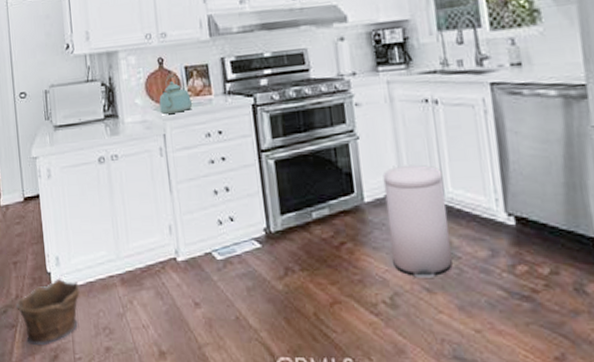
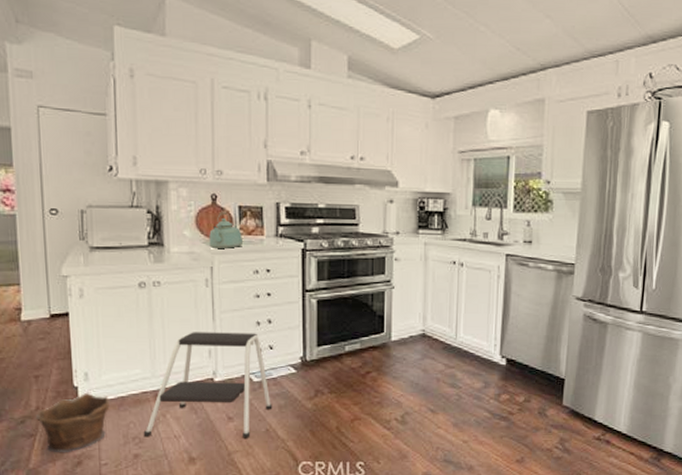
step stool: none [112,203,240,328] -> present [143,332,273,438]
pedal bin: present [382,164,452,280] -> none [408,313,458,403]

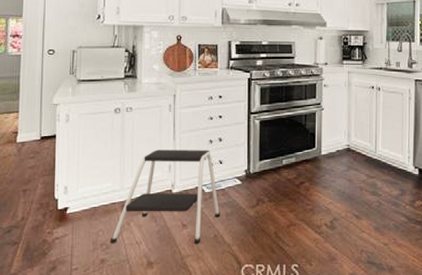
clay pot: present [35,392,110,453] -> none [20,204,84,259]
kettle: present [209,210,244,250] -> none [174,48,201,80]

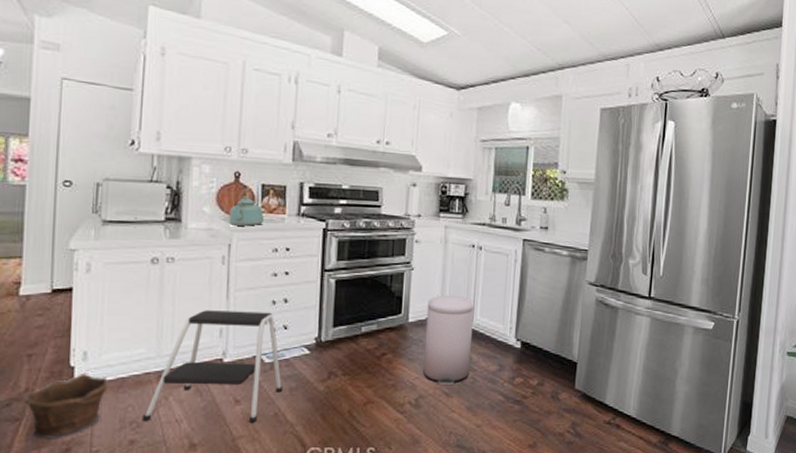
clay pot: none [20,204,84,259] -> present [23,372,108,439]
kettle: none [174,48,201,80] -> present [229,188,265,227]
pedal bin: none [336,130,377,209] -> present [423,295,475,386]

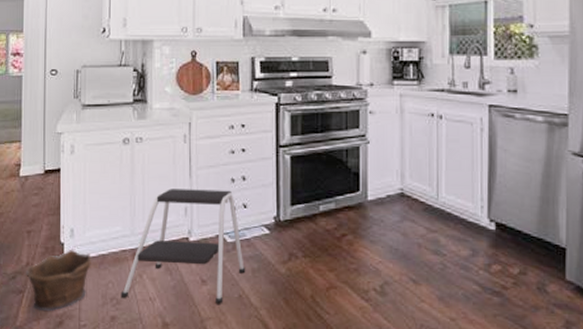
kettle: present [229,188,265,227] -> none [188,67,220,105]
pedal bin: present [423,295,475,386] -> none [386,170,439,272]

